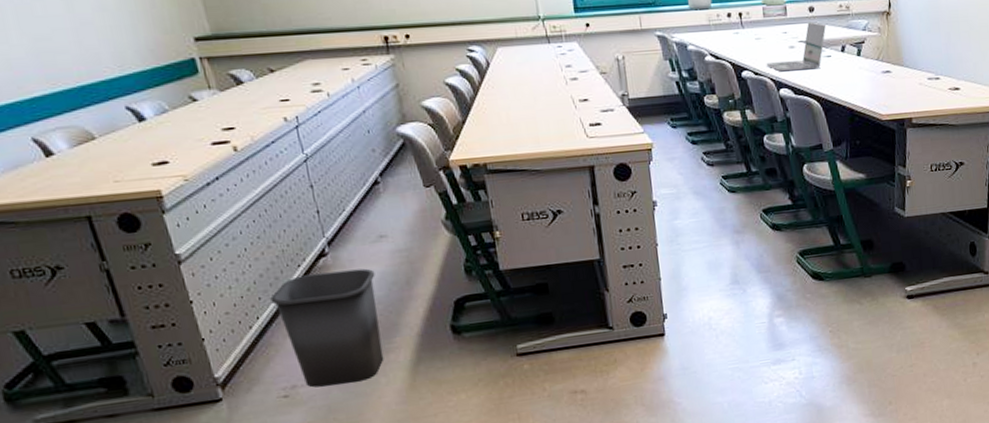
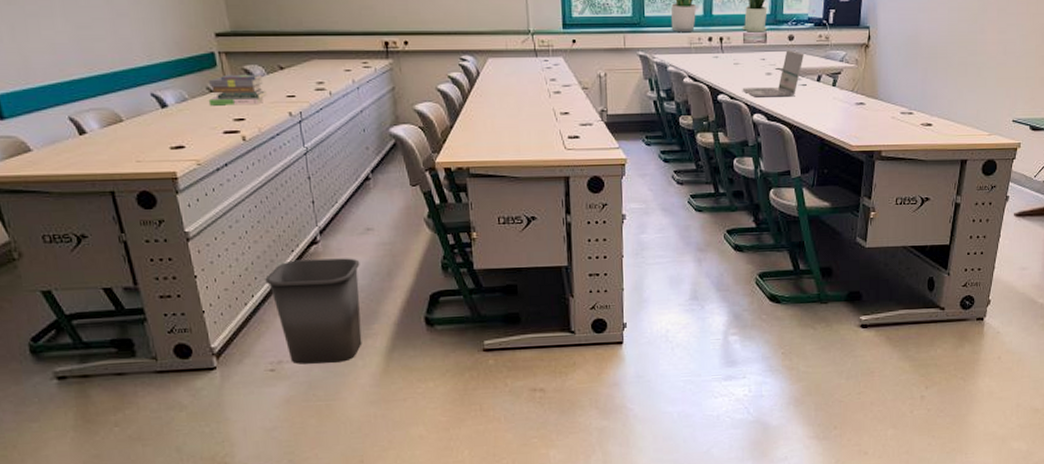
books: none [191,78,258,116] -> present [208,74,267,106]

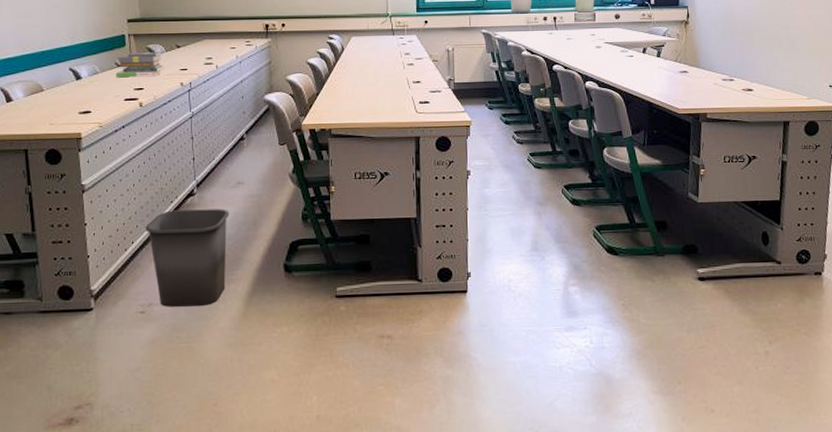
laptop: present [742,50,804,98] -> none [575,27,630,67]

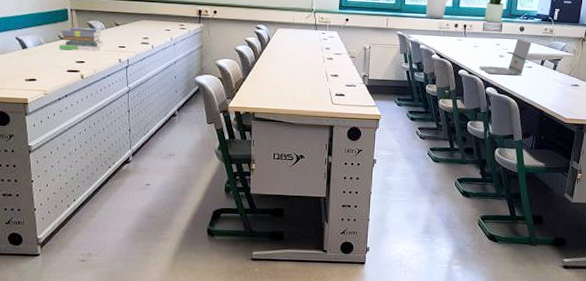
waste bin: present [145,209,230,307] -> none [86,174,161,259]
laptop: none [575,27,630,67] -> present [479,38,531,76]

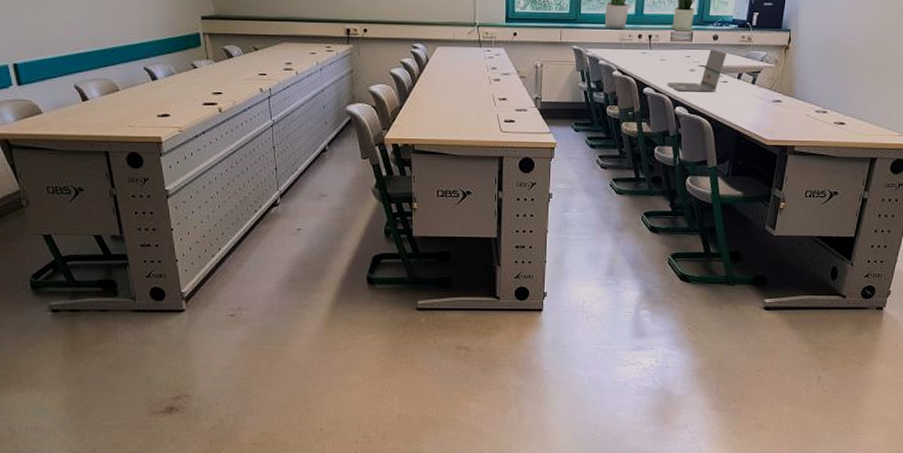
books: present [58,27,104,52] -> none [192,53,242,81]

